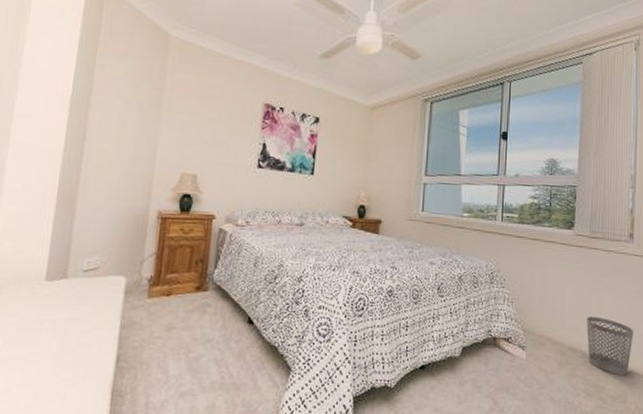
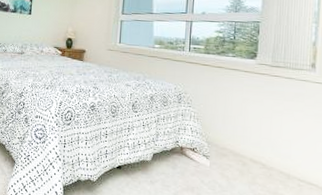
wastebasket: present [586,316,634,376] -> none [266,133,314,187]

